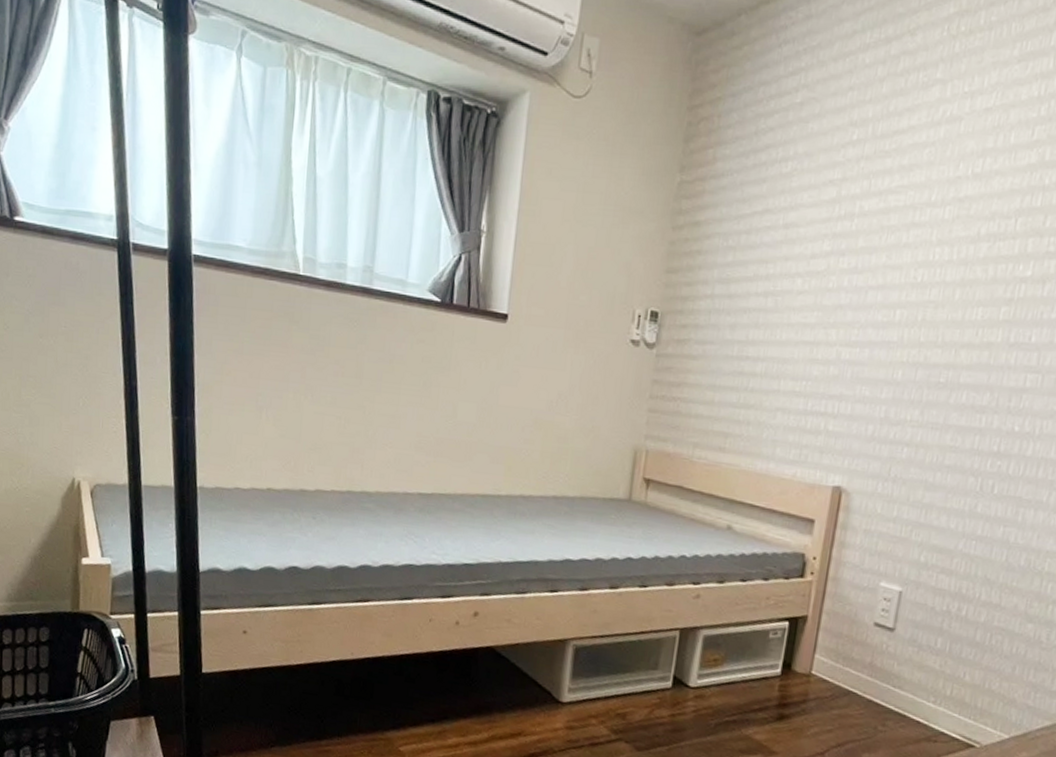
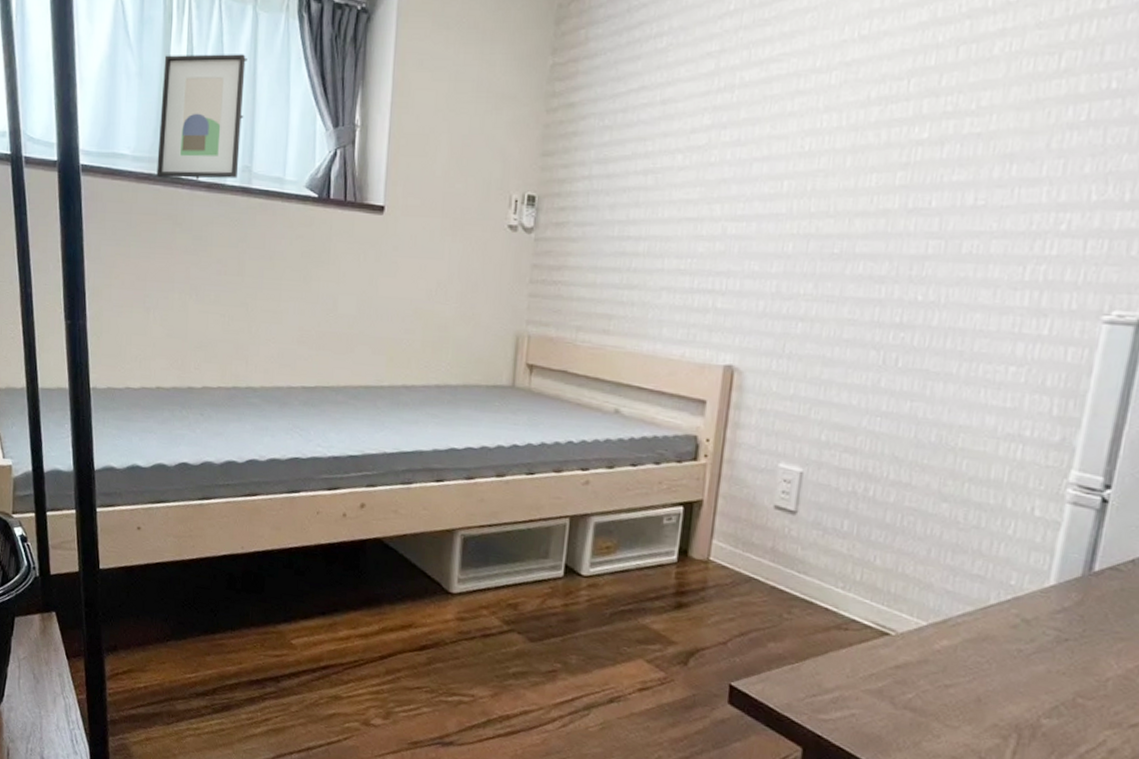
picture frame: none [273,146,372,278] -> present [156,54,247,180]

